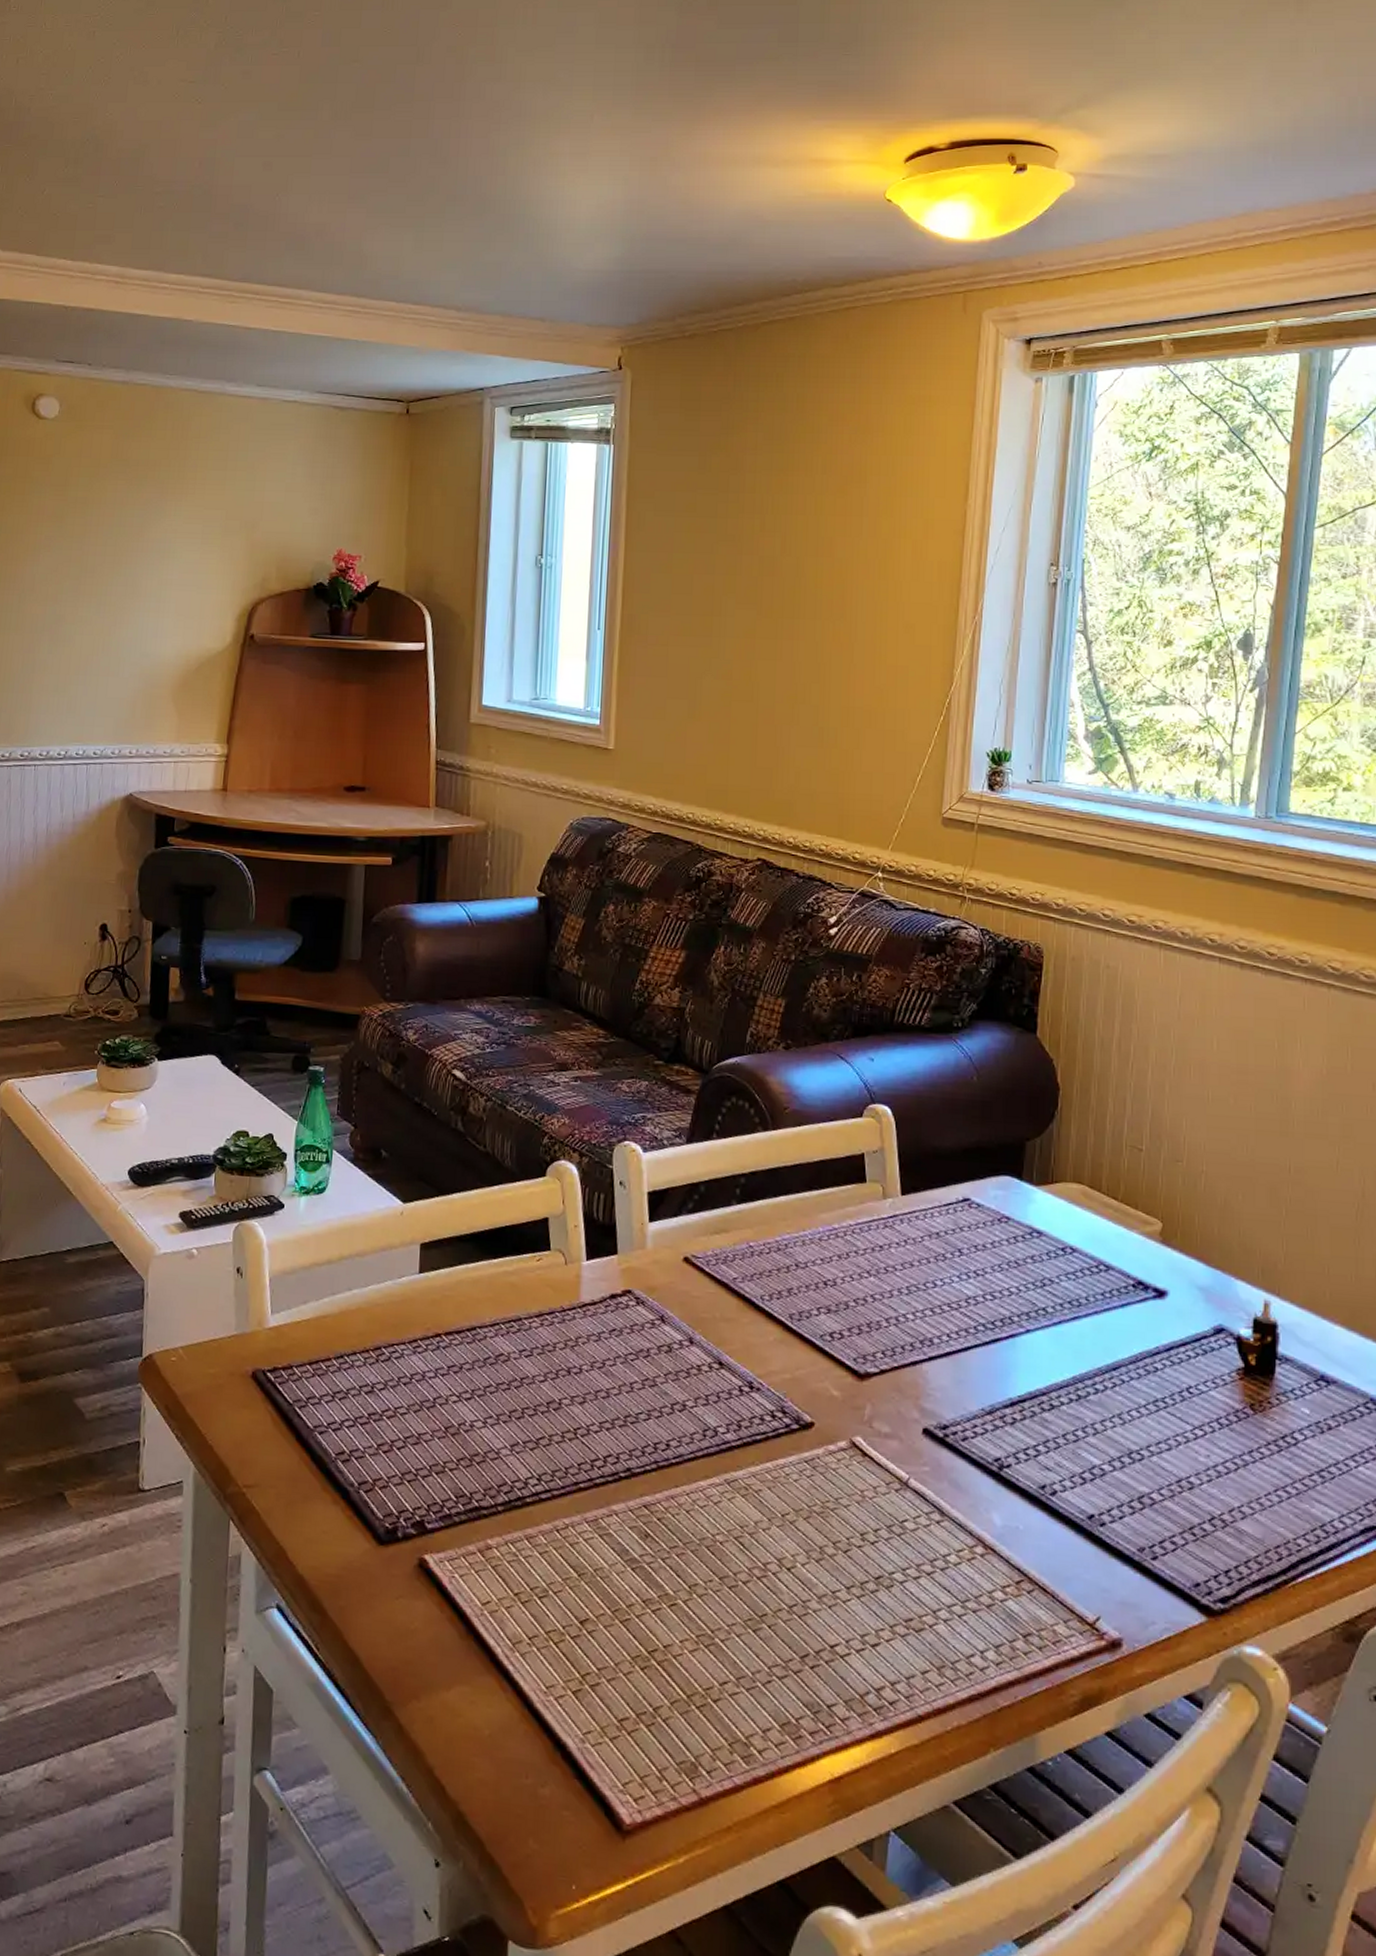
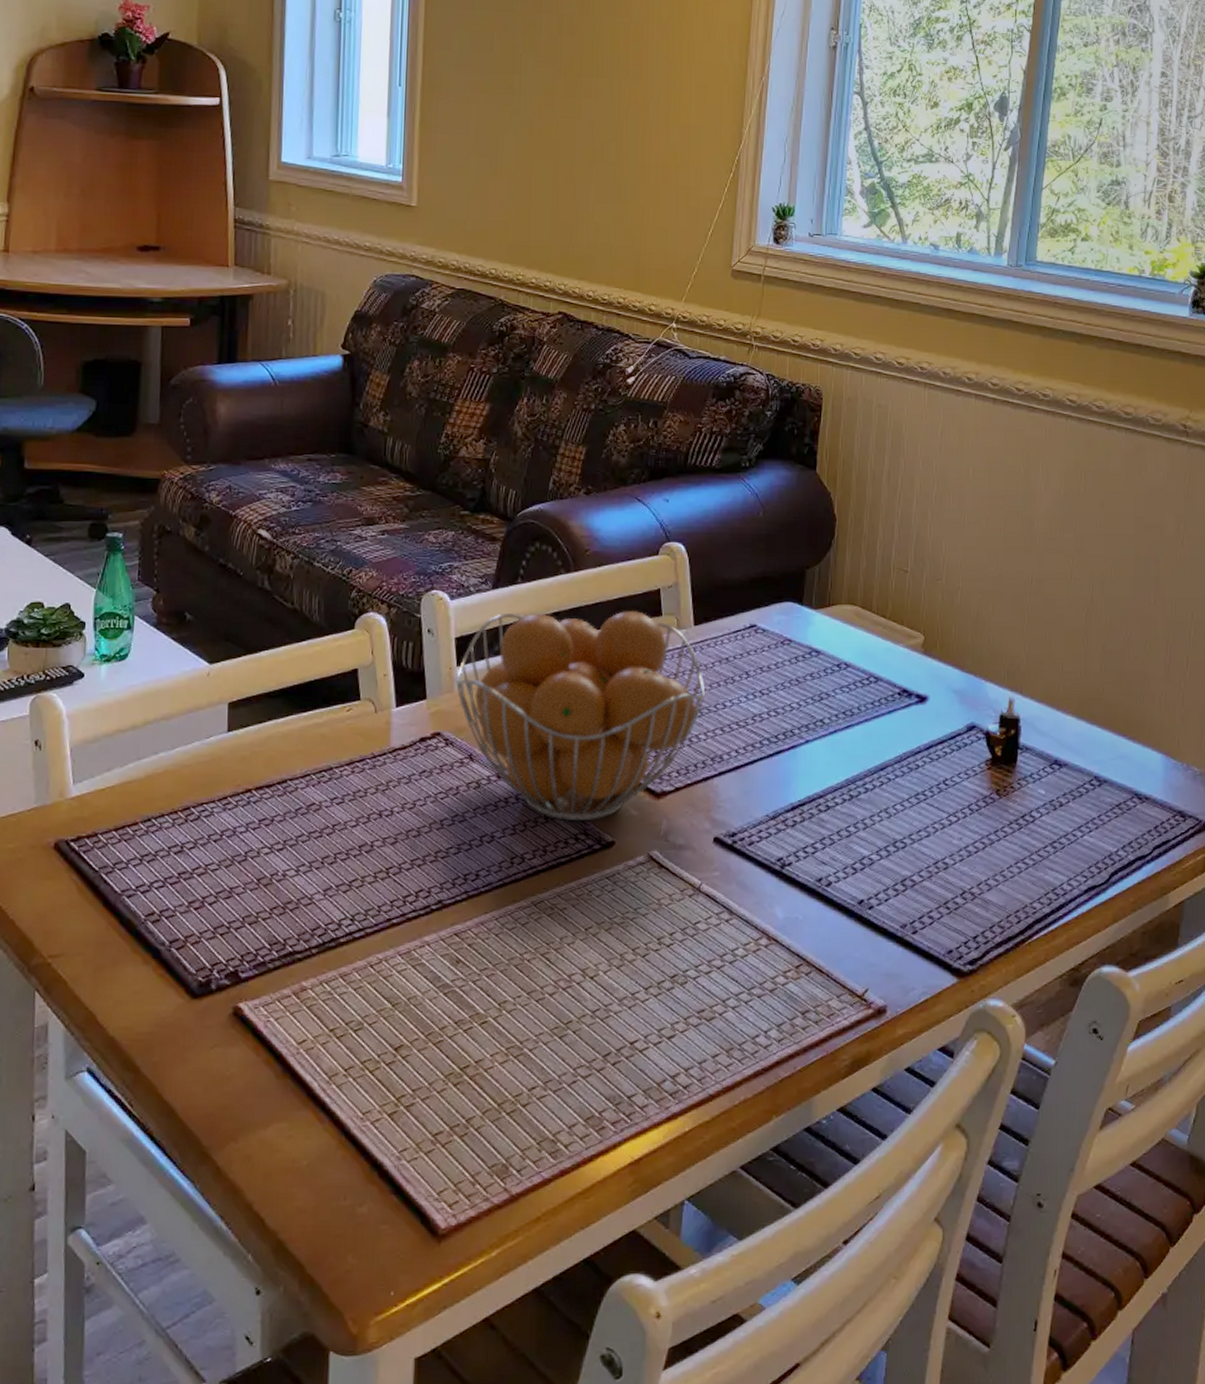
fruit basket: none [647,1169,914,1398] -> present [455,611,706,822]

